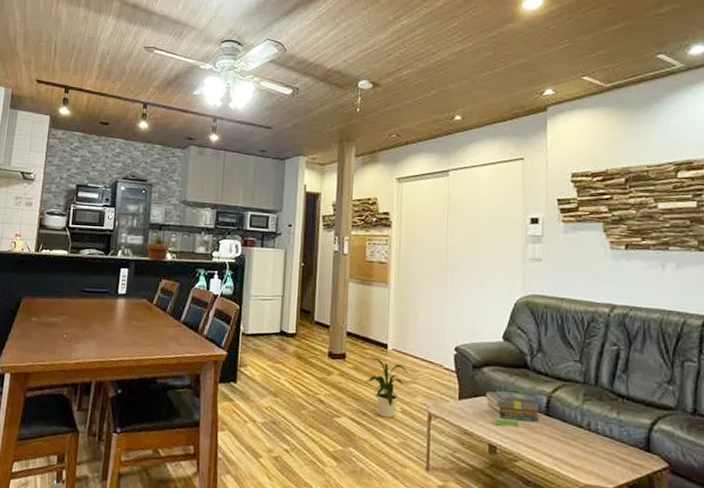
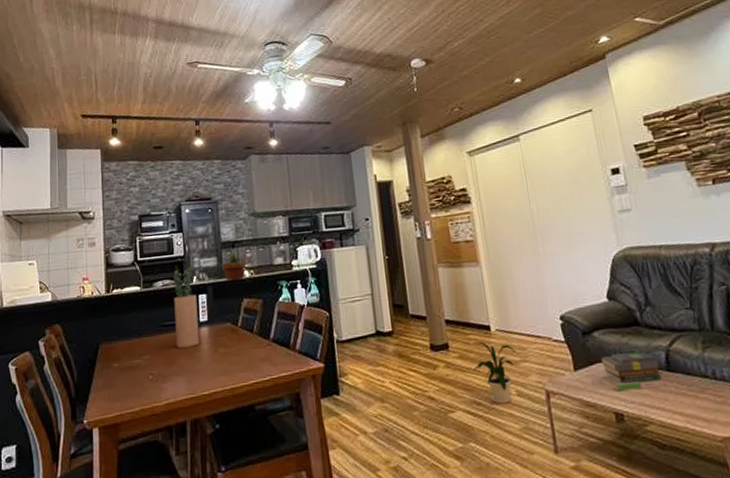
vase: none [93,235,120,316] -> present [173,261,200,350]

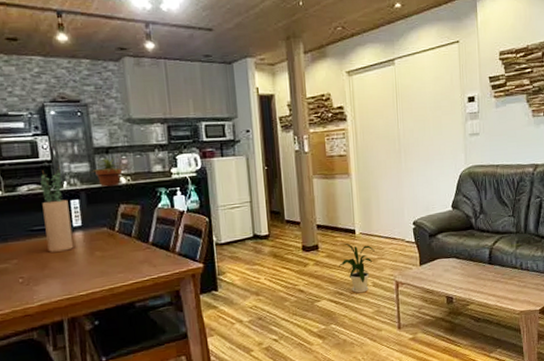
books: present [600,352,663,391] -> none [439,250,484,280]

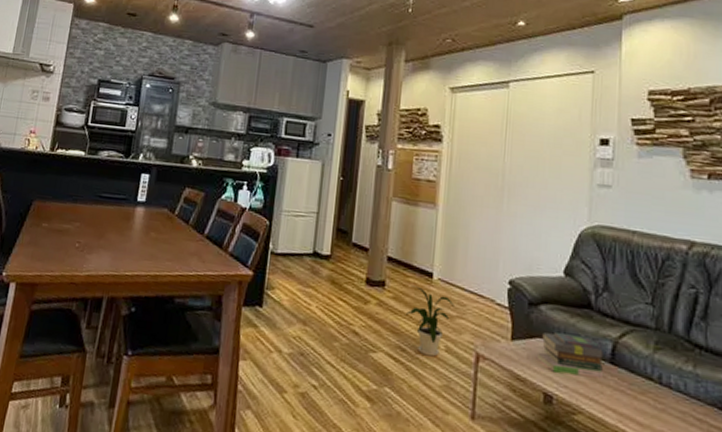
vase: present [40,165,74,254] -> none [109,137,143,225]
potted plant: present [90,156,128,187] -> none [166,136,203,168]
books: none [439,250,484,280] -> present [536,332,603,379]

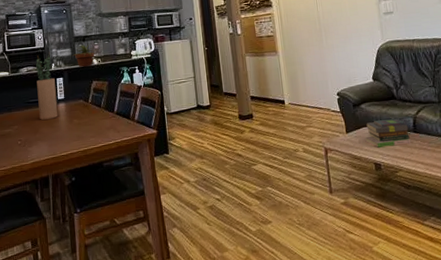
vase: none [109,137,143,225] -> present [36,51,58,121]
potted plant: none [166,136,203,168] -> present [71,43,99,67]
house plant: present [405,285,454,357] -> none [271,112,303,159]

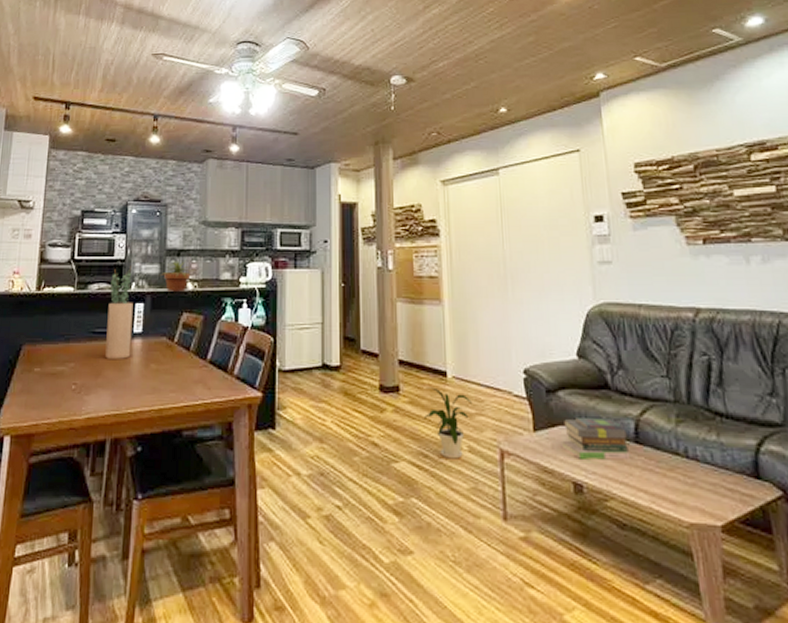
house plant: none [271,112,303,159] -> present [423,387,472,459]

